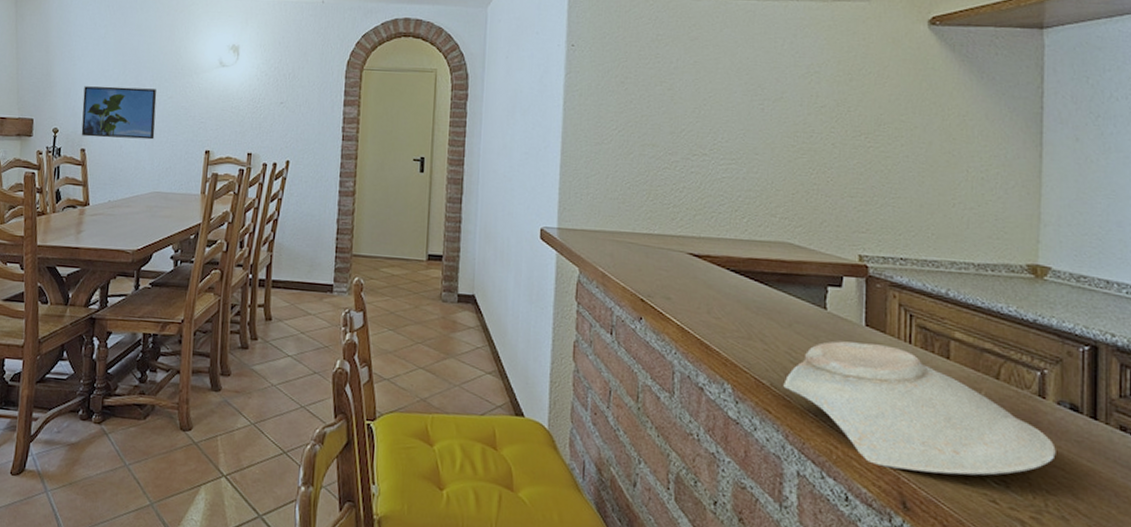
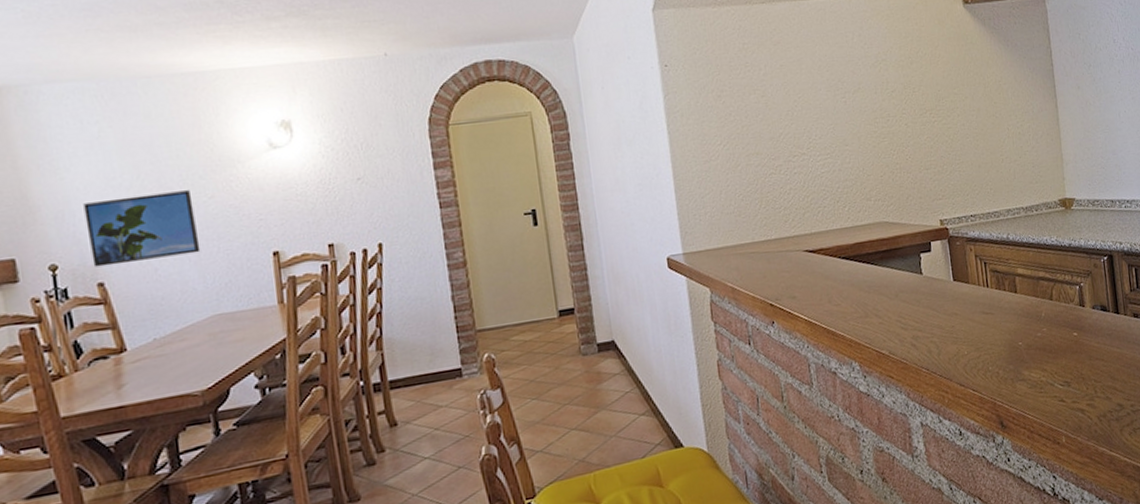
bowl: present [783,341,1056,476] -> none [899,293,1097,398]

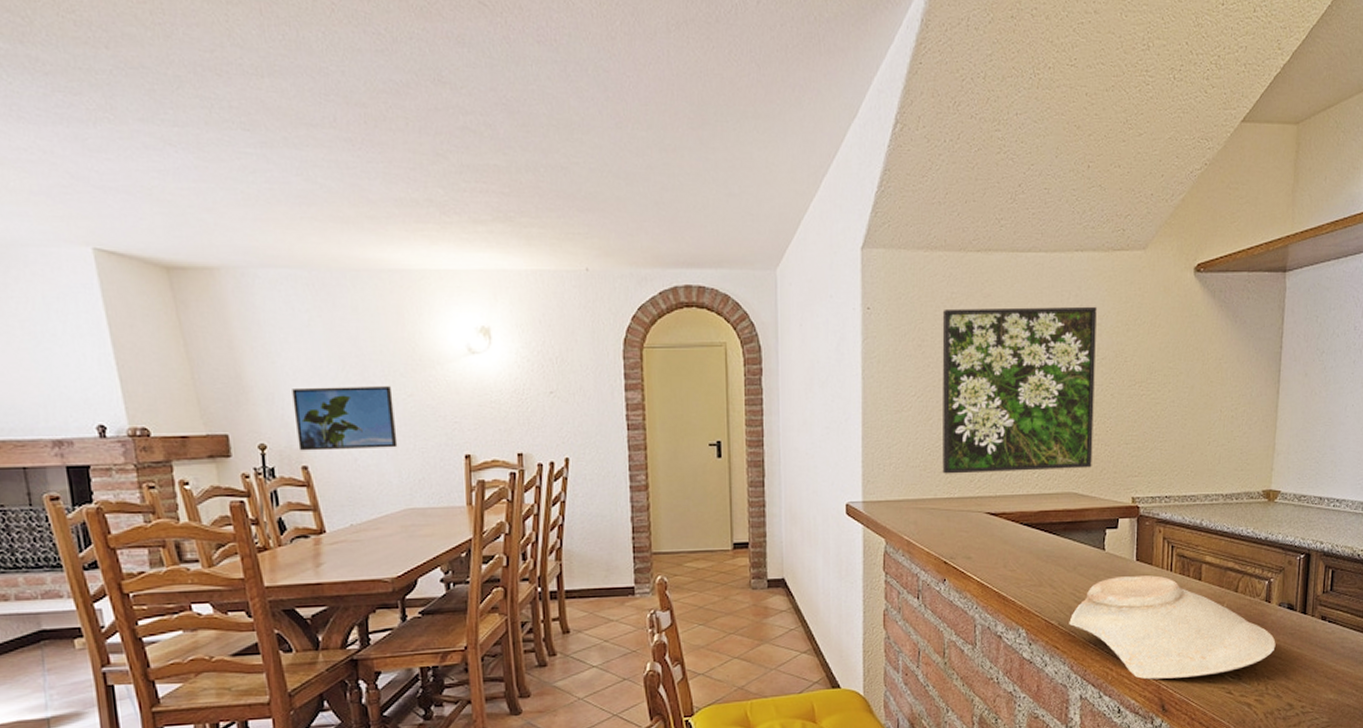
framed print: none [737,43,898,218] -> present [942,306,1097,474]
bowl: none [899,293,1097,398] -> present [1069,575,1276,680]

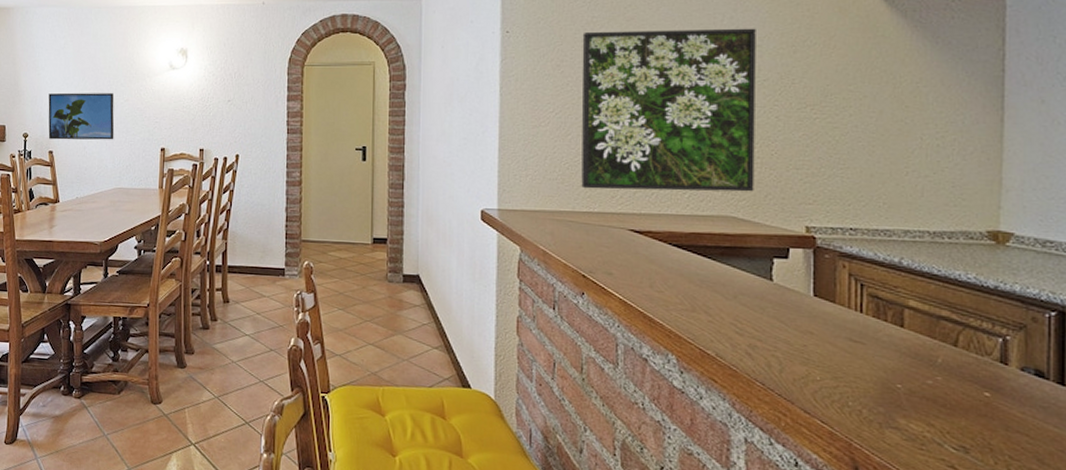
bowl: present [1069,575,1276,680] -> none [729,311,1019,442]

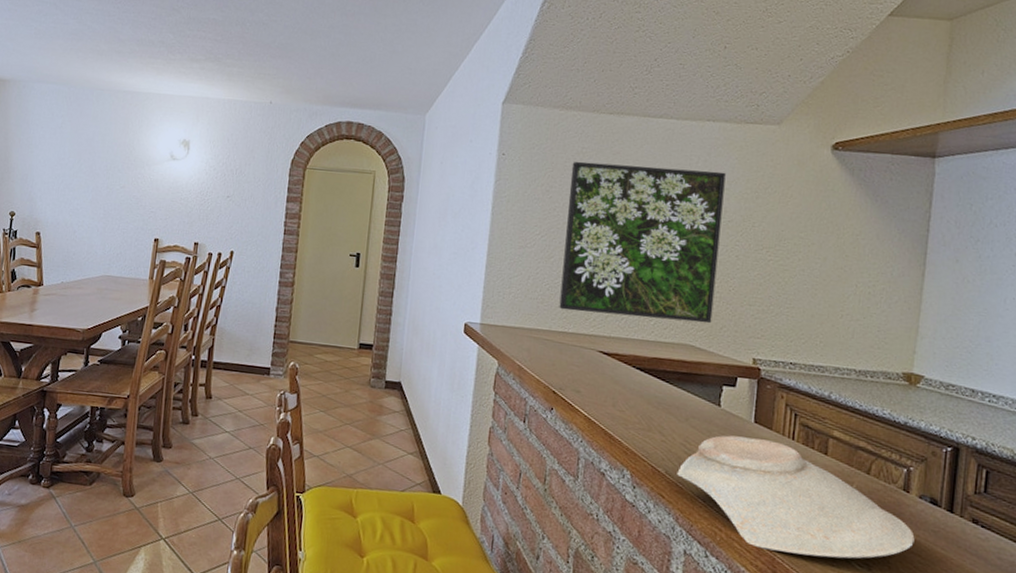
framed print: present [48,93,114,140] -> none [36,173,110,226]
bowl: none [729,311,1019,442] -> present [677,435,915,559]

